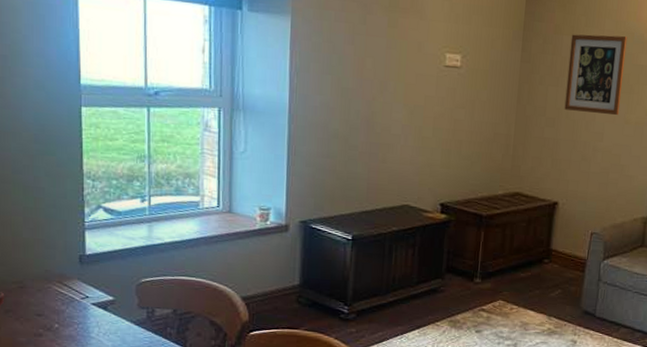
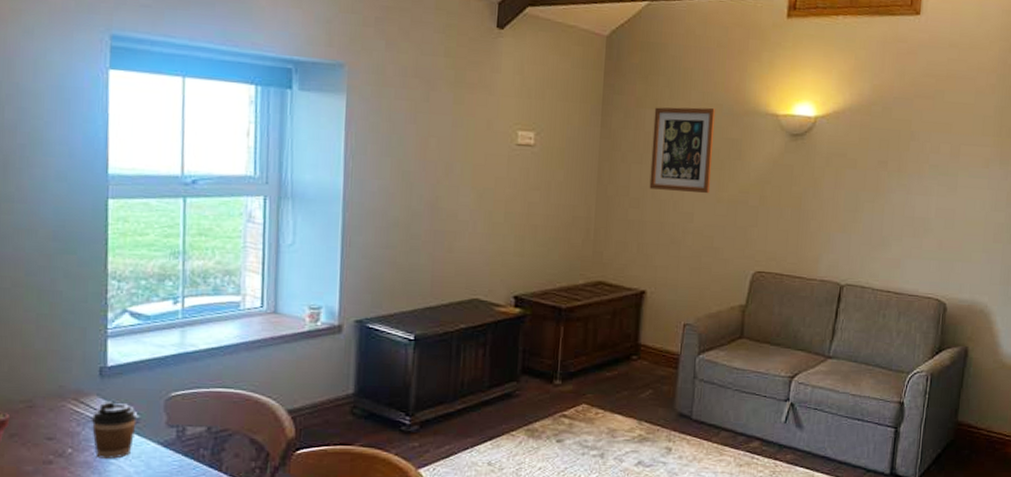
coffee cup: none [73,284,114,334] -> present [91,400,138,459]

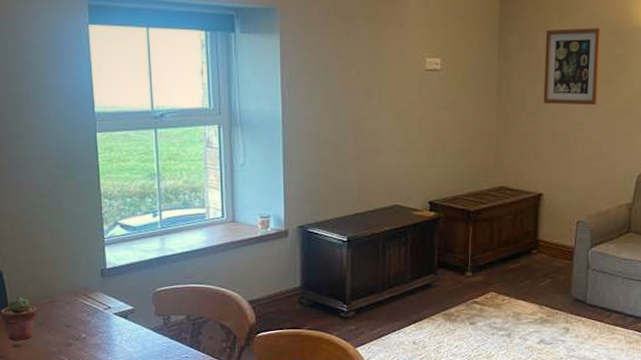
coffee cup: present [91,400,138,459] -> none [97,295,133,342]

